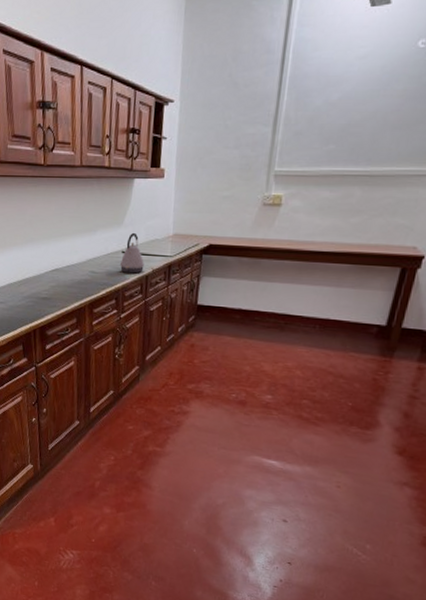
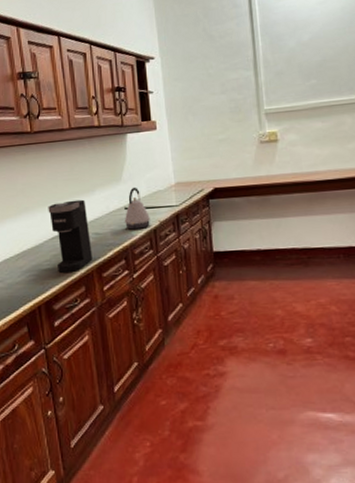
coffee maker: none [51,237,87,305] -> present [48,199,93,274]

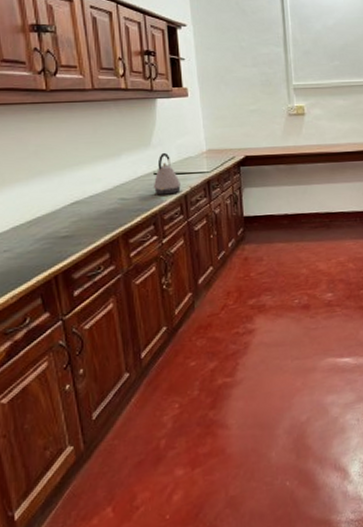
coffee maker: present [48,199,93,274] -> none [66,163,118,241]

